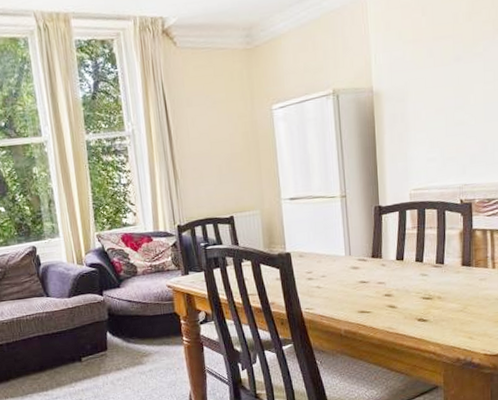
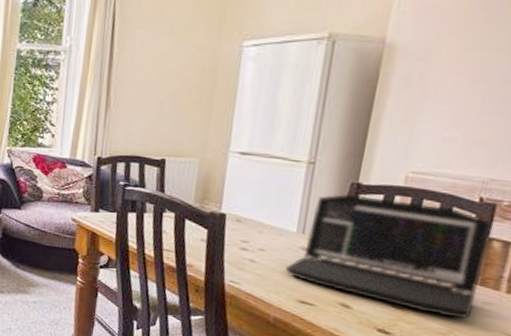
laptop: none [343,211,475,297] -> present [284,193,492,319]

